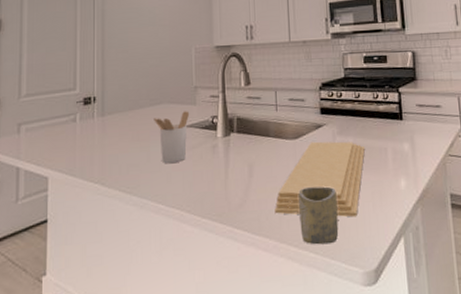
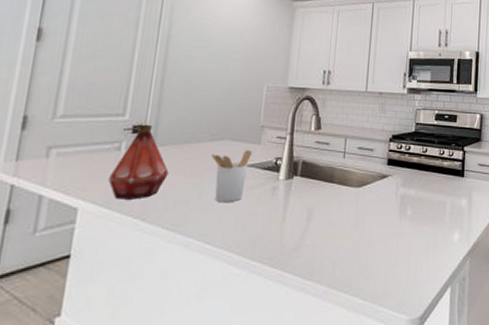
bottle: none [69,95,118,167] -> present [108,124,169,200]
cutting board: present [274,141,365,217] -> none [329,191,425,266]
cup: present [298,186,339,245] -> none [352,235,393,292]

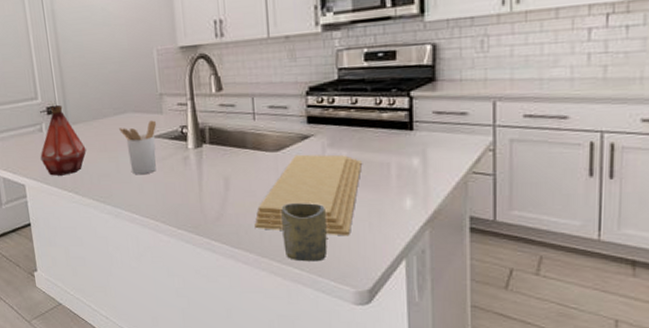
cutting board: none [329,191,425,266] -> present [254,154,362,236]
cup: none [352,235,393,292] -> present [281,203,328,262]

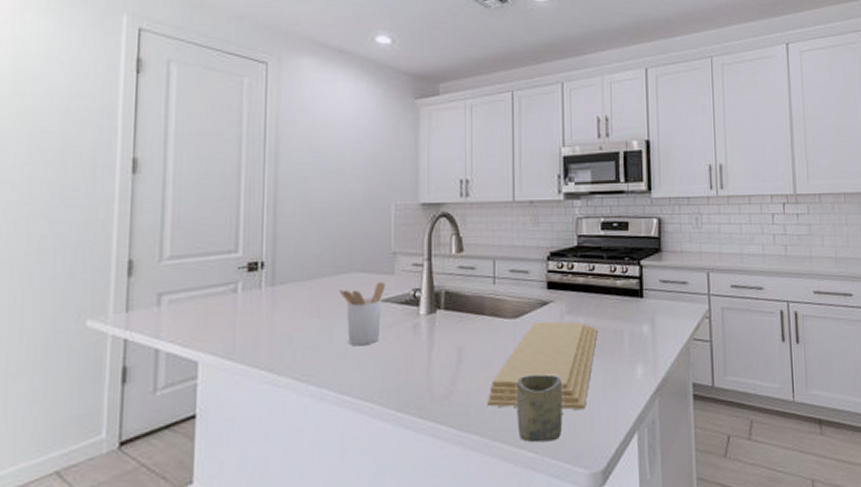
bottle: present [40,104,87,176] -> none [227,260,293,349]

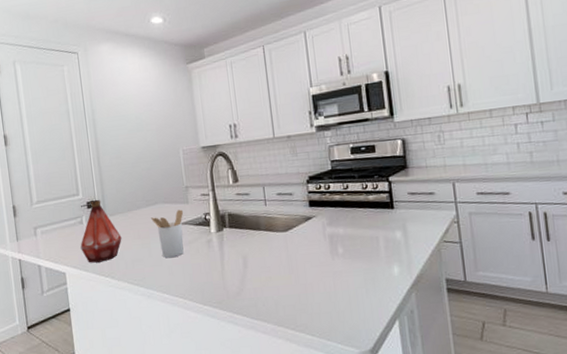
bottle: none [227,260,293,349] -> present [80,199,122,263]
cutting board: present [487,321,597,410] -> none [270,232,356,303]
cup: present [517,374,563,443] -> none [292,274,334,328]

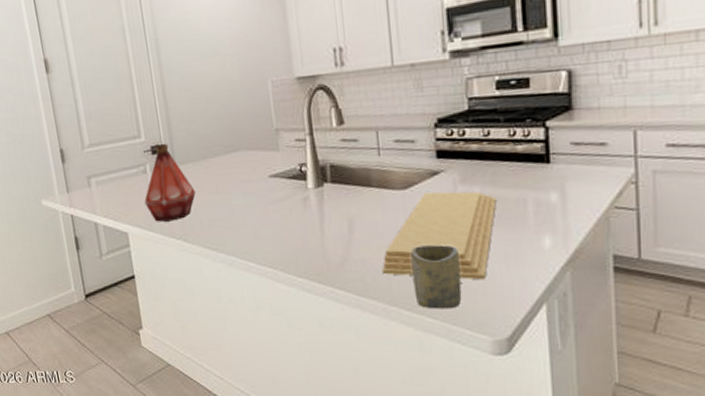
utensil holder: present [151,209,184,258] -> none [232,158,273,218]
cutting board: none [270,232,356,303] -> present [382,191,496,280]
cup: none [292,274,334,328] -> present [410,244,462,309]

